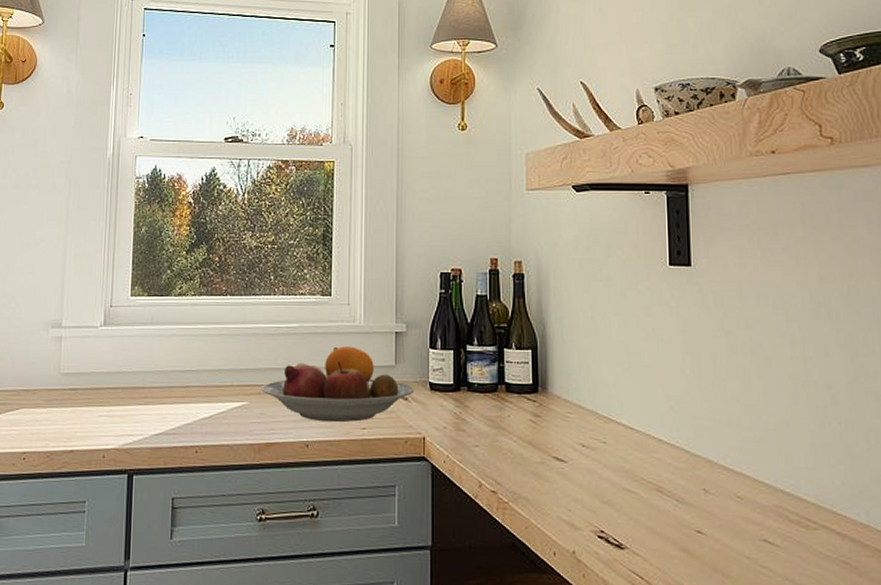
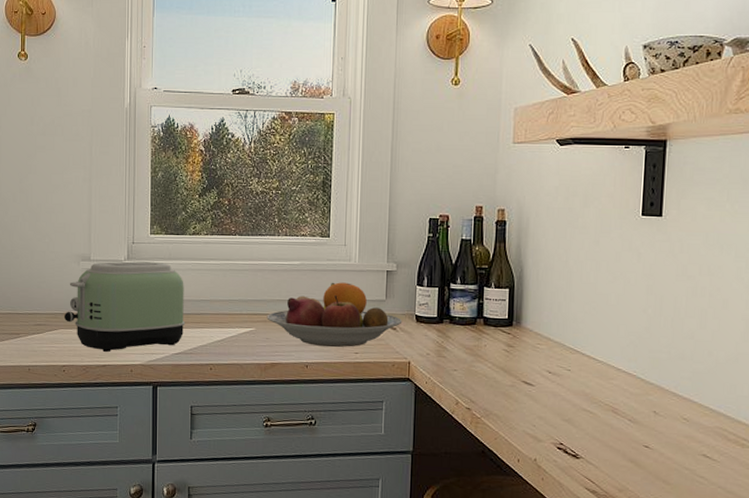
toaster: none [27,327,169,434] -> present [63,261,186,352]

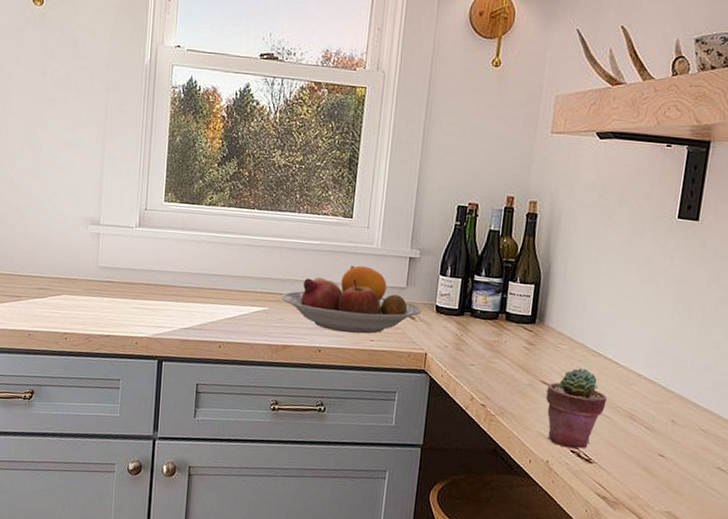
toaster: present [63,261,186,352] -> none [68,227,197,322]
potted succulent: none [528,366,588,446] -> present [546,368,607,449]

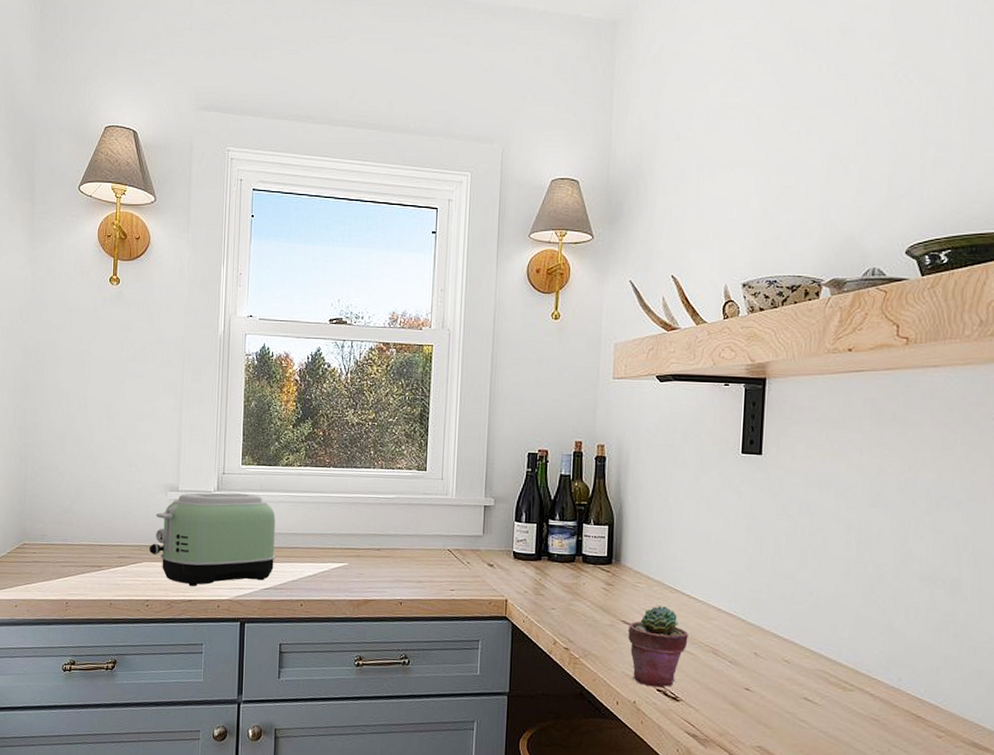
toaster: none [68,227,197,322] -> present [149,492,277,586]
fruit bowl: present [281,265,422,334] -> none [360,516,500,584]

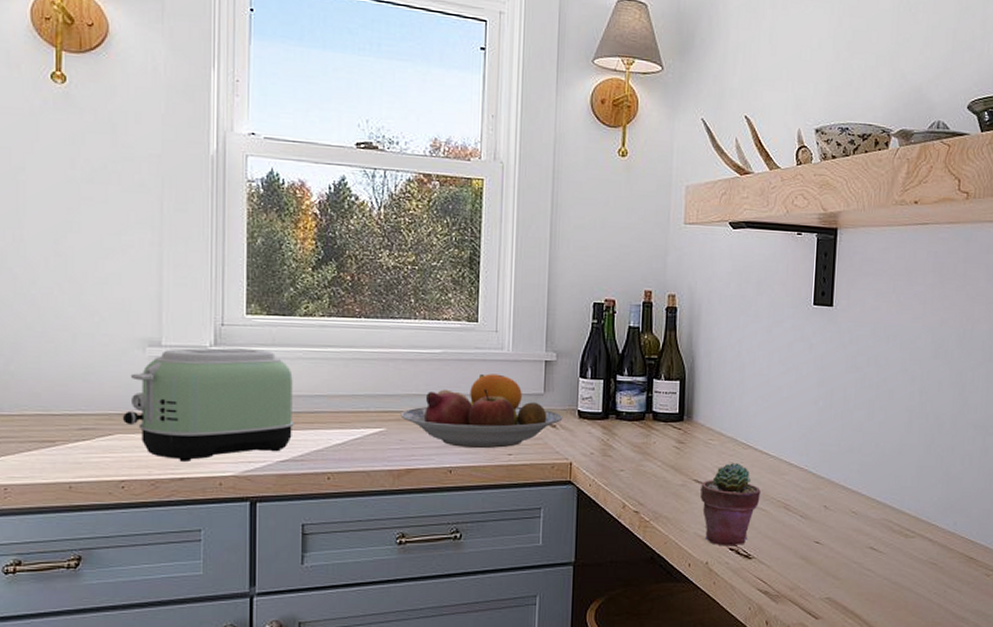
fruit bowl: none [360,516,500,584] -> present [400,373,563,449]

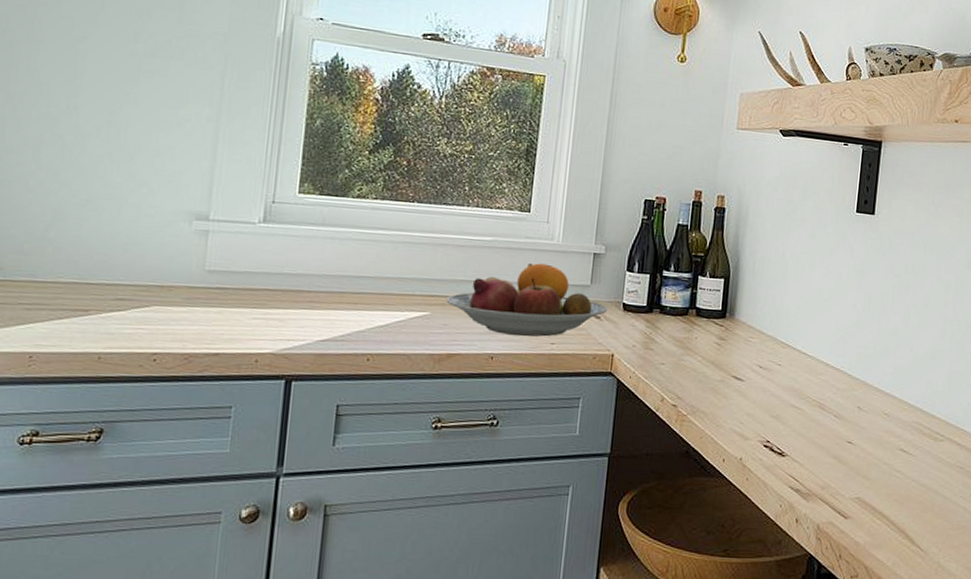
toaster: present [122,347,295,461] -> none [160,223,341,337]
potted succulent: present [700,463,761,546] -> none [738,361,797,443]

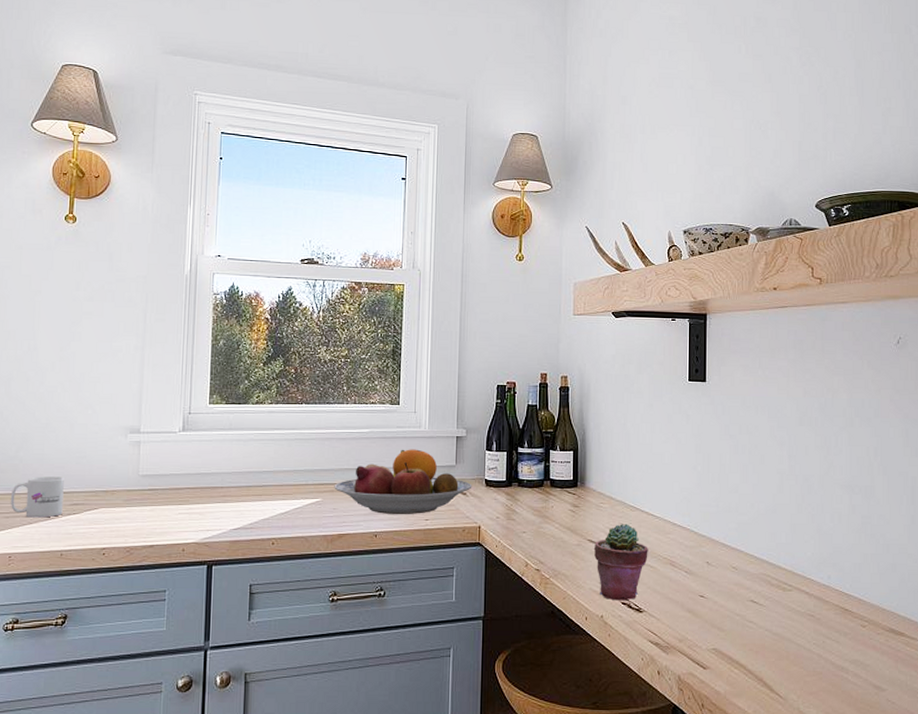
mug: none [33,263,107,313] -> present [10,476,64,518]
potted succulent: none [738,361,797,443] -> present [593,524,648,601]

